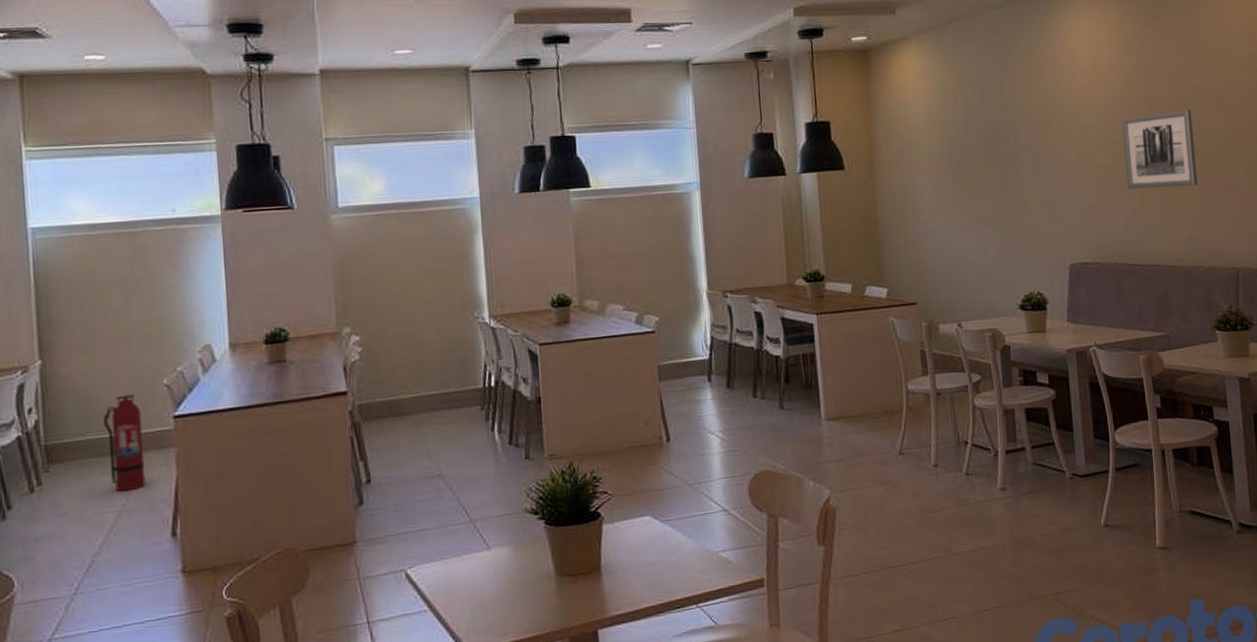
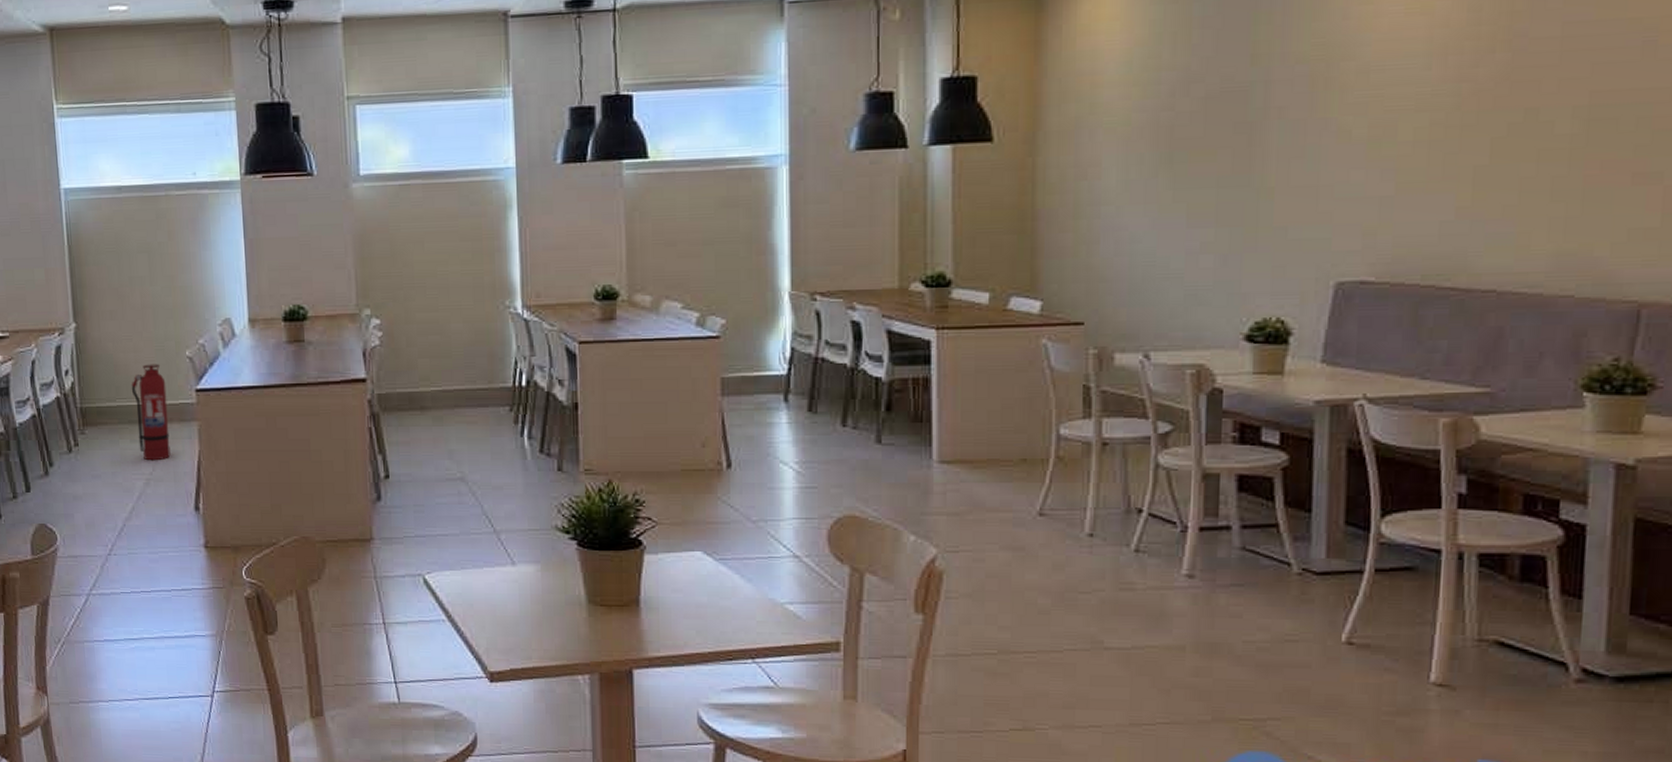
wall art: present [1121,109,1198,189] -> none [1452,57,1590,178]

